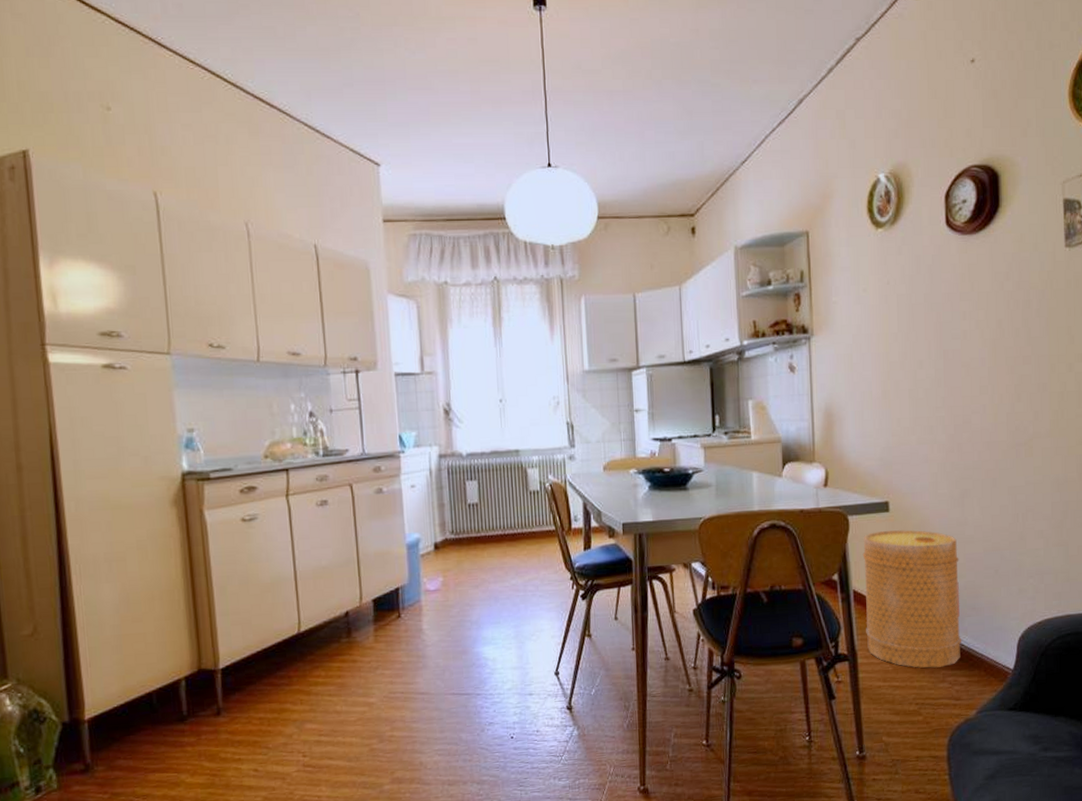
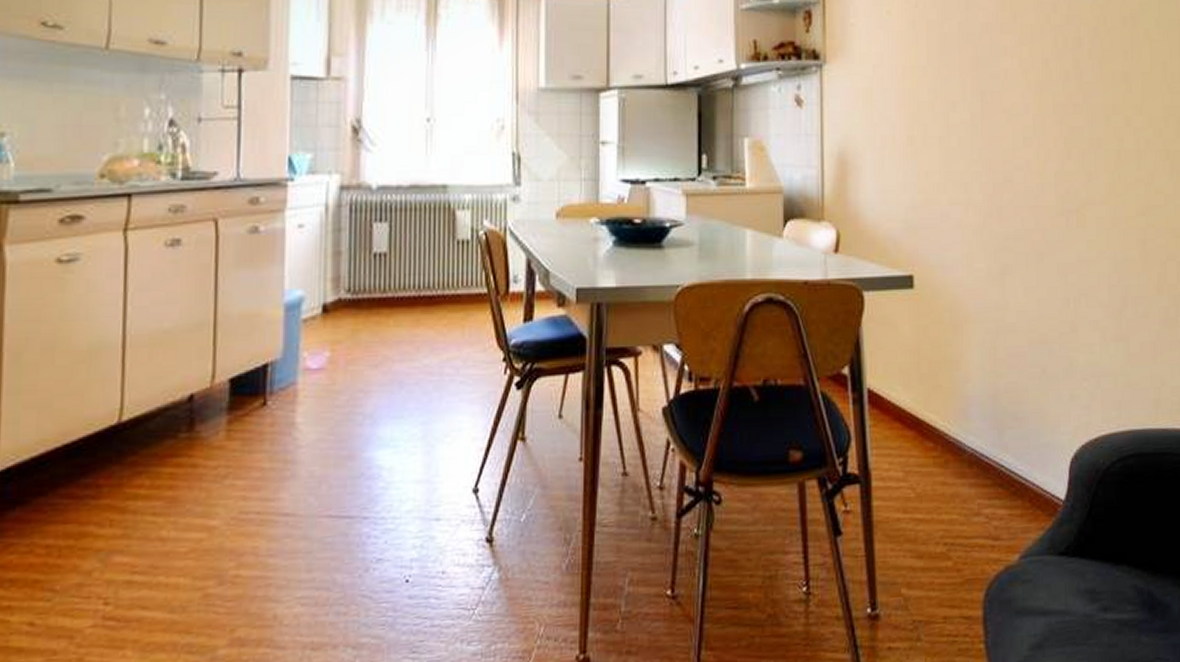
basket: present [862,530,961,668] -> none [880,313,1001,496]

